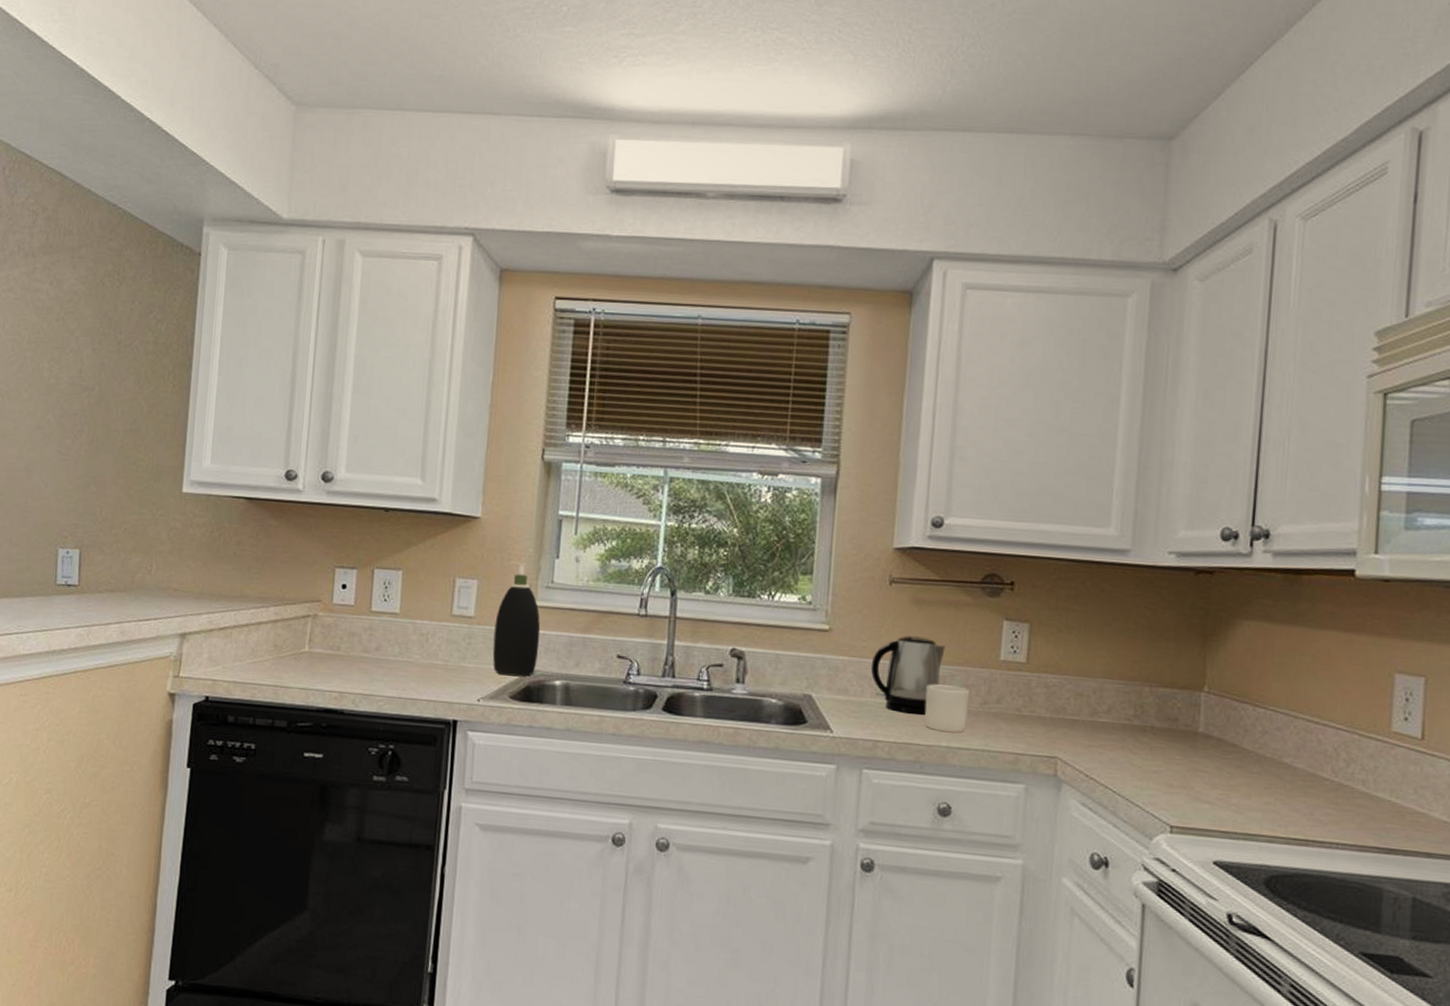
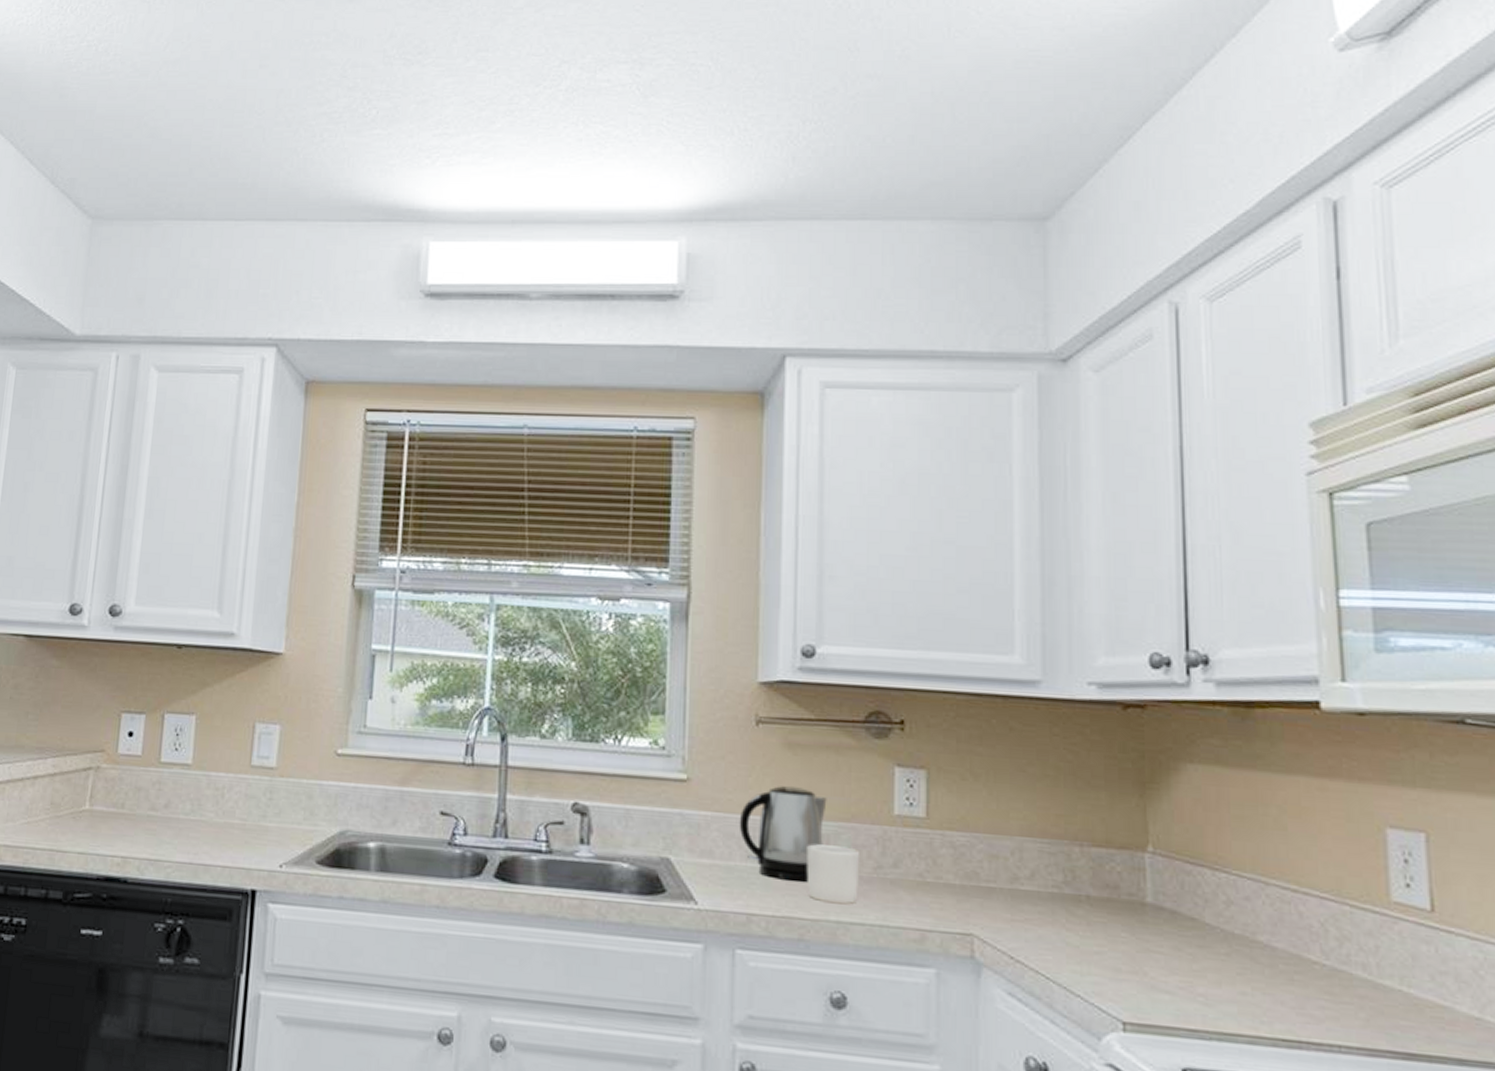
soap dispenser: present [492,561,541,677] -> none [297,703,352,838]

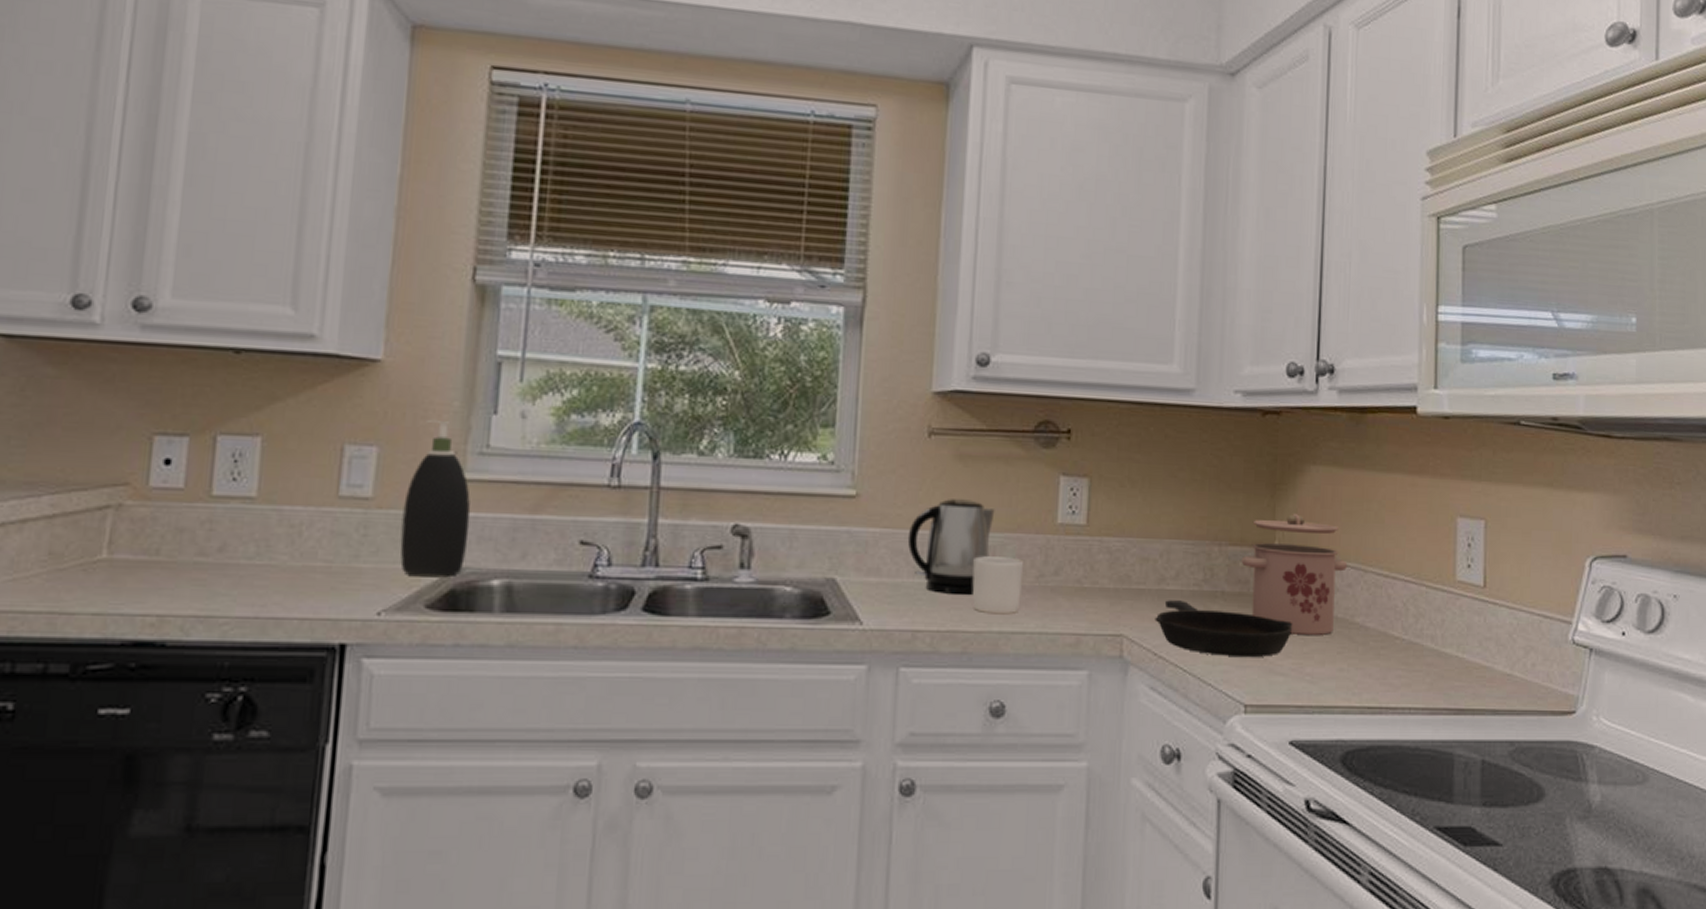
soap dispenser: none [297,703,352,838] -> present [400,419,471,578]
frying pan: none [1009,901,1178,971] -> present [1155,600,1293,657]
cooking pot: none [1108,816,1243,952] -> present [1241,514,1348,635]

